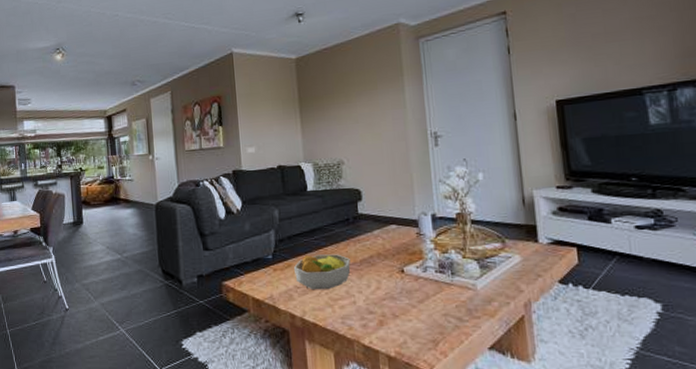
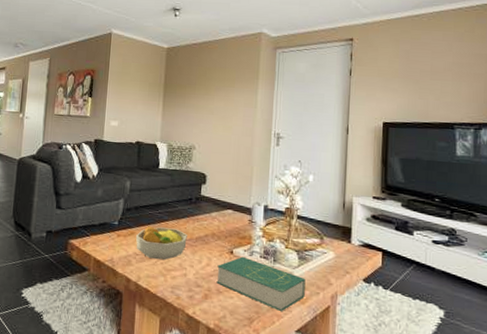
book: none [389,274,493,329] -> present [216,256,306,312]

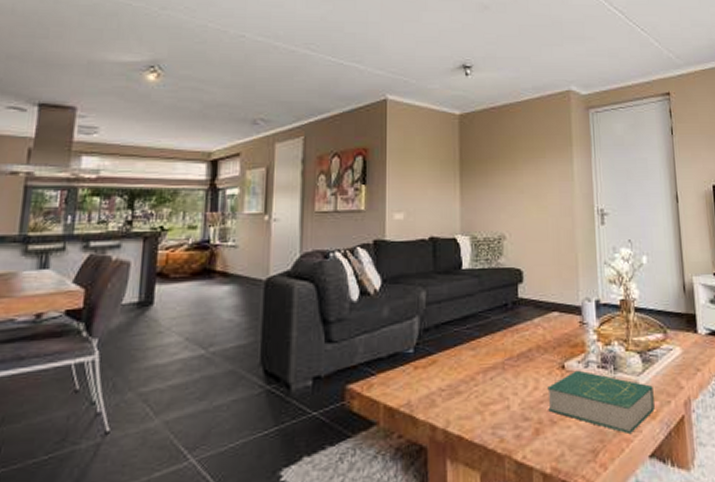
fruit bowl: present [135,226,187,260] -> none [438,347,506,393]

